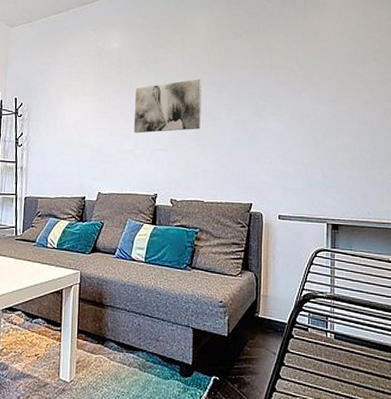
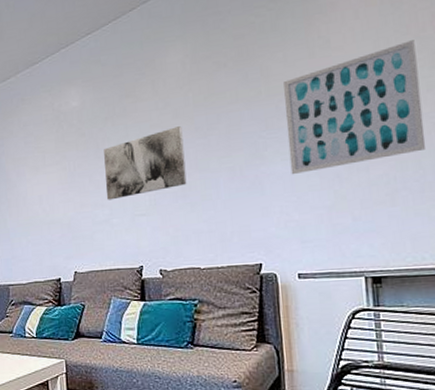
wall art: none [281,43,378,134] -> present [284,40,427,175]

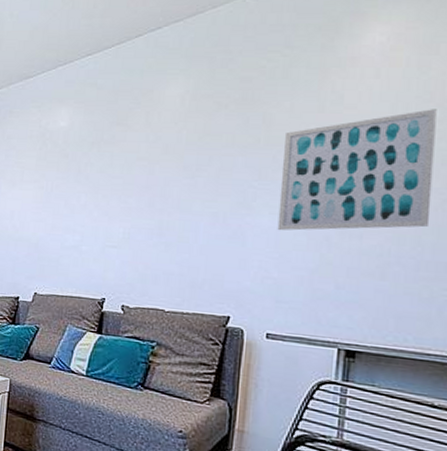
wall art: present [104,126,187,200] -> none [79,162,170,227]

